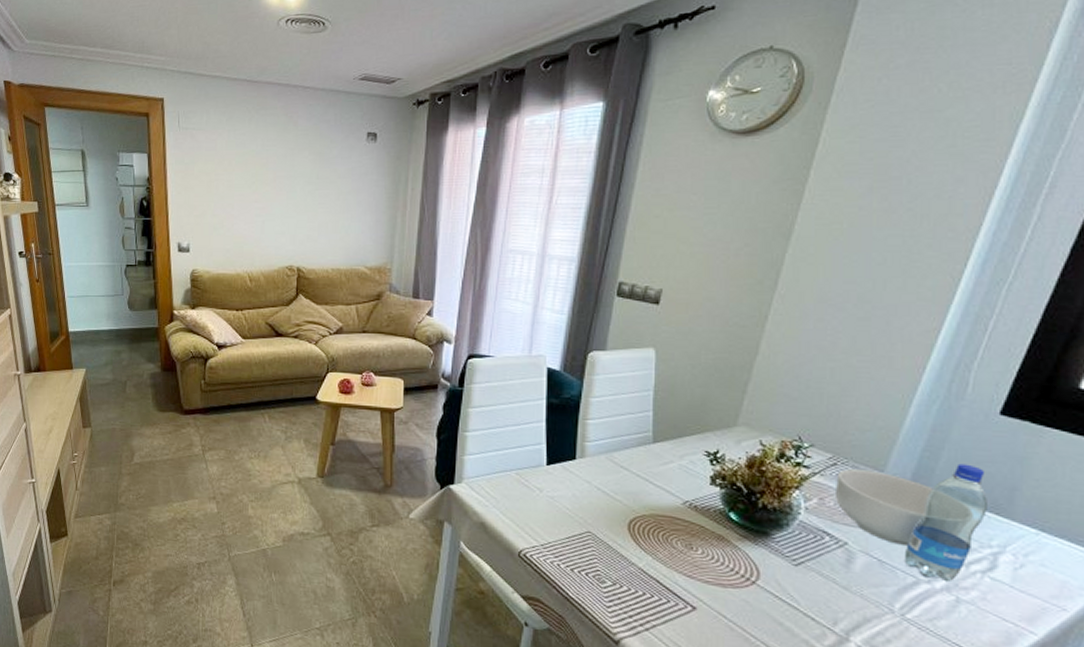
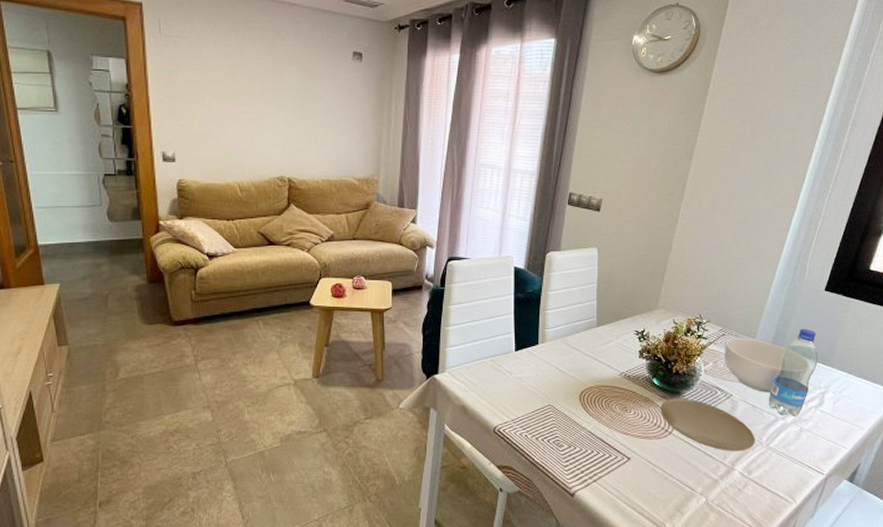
plate: none [739,539,882,619] -> present [660,398,755,452]

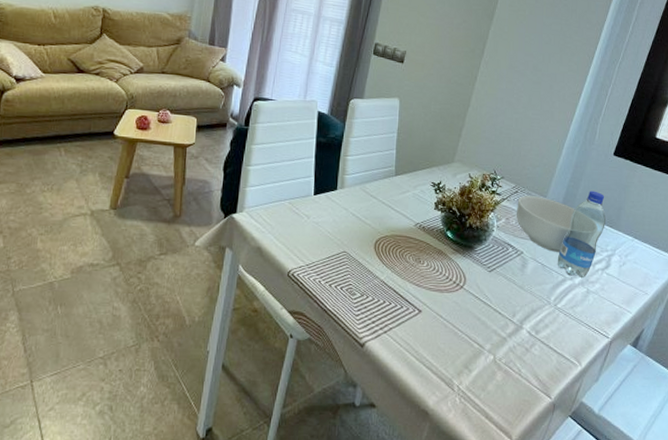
plate: present [660,398,755,452] -> none [453,252,543,310]

